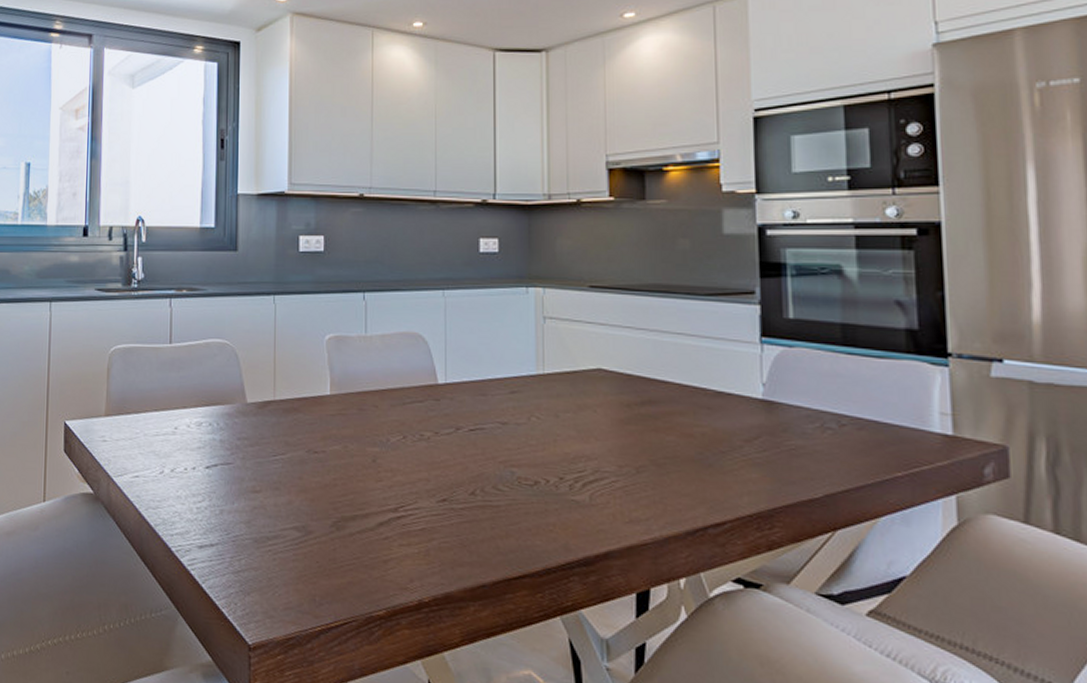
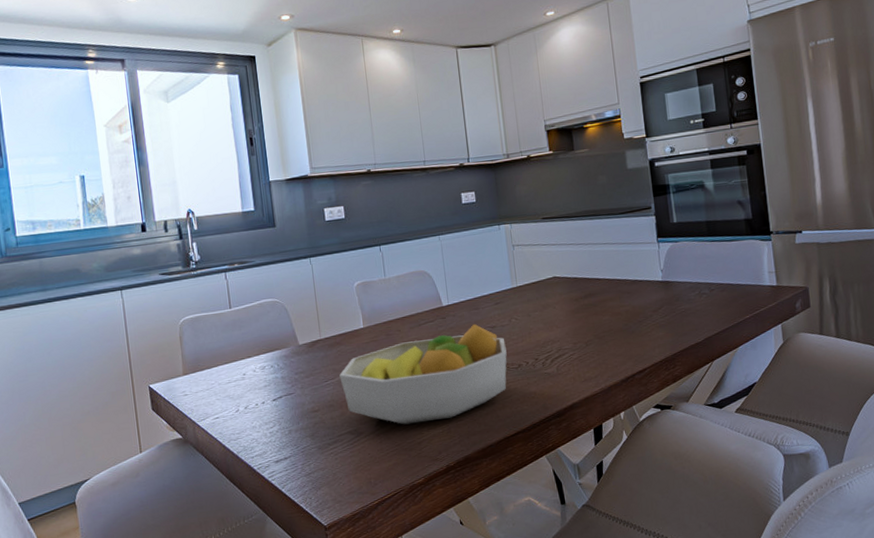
fruit bowl: none [292,414,519,536] -> present [339,323,507,425]

